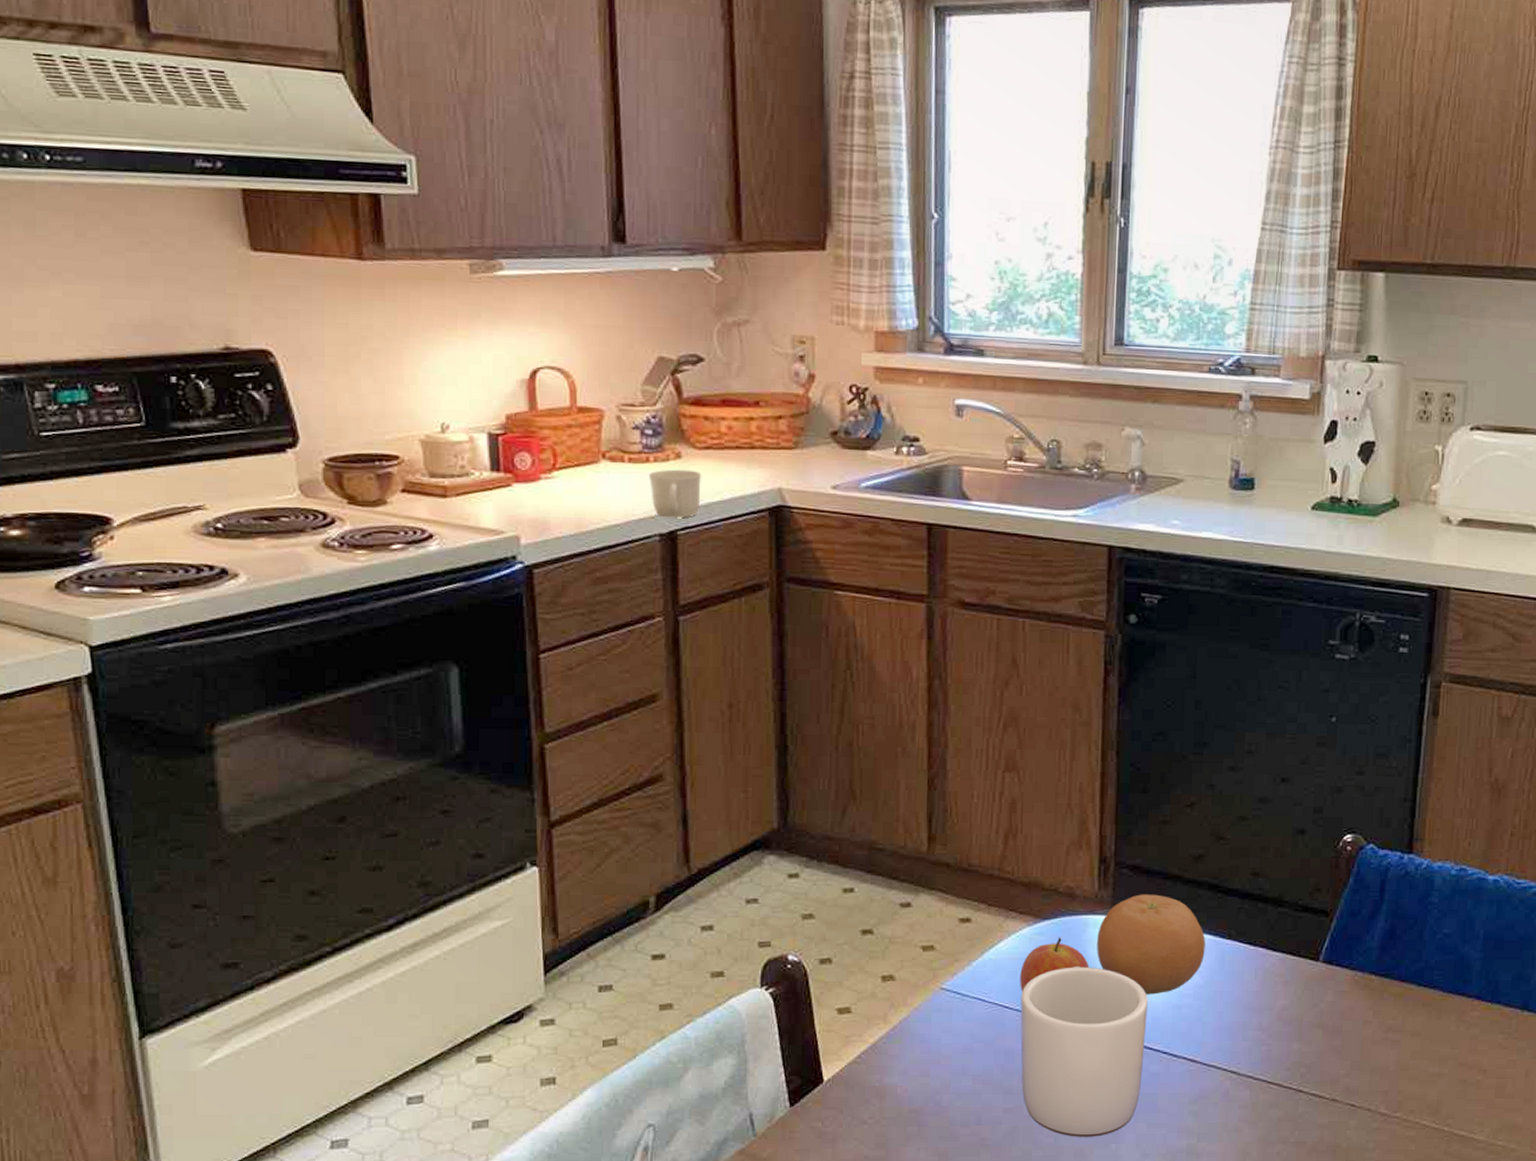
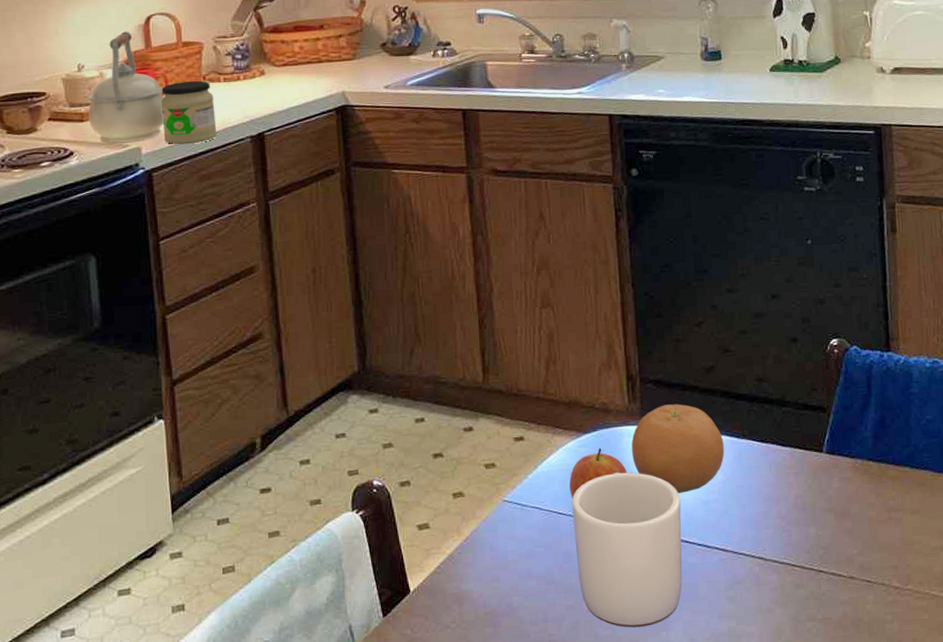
kettle: none [452,386,551,530] -> present [87,31,164,144]
jar: none [546,458,617,538] -> present [160,81,217,145]
mug: present [648,469,701,519] -> none [239,83,282,123]

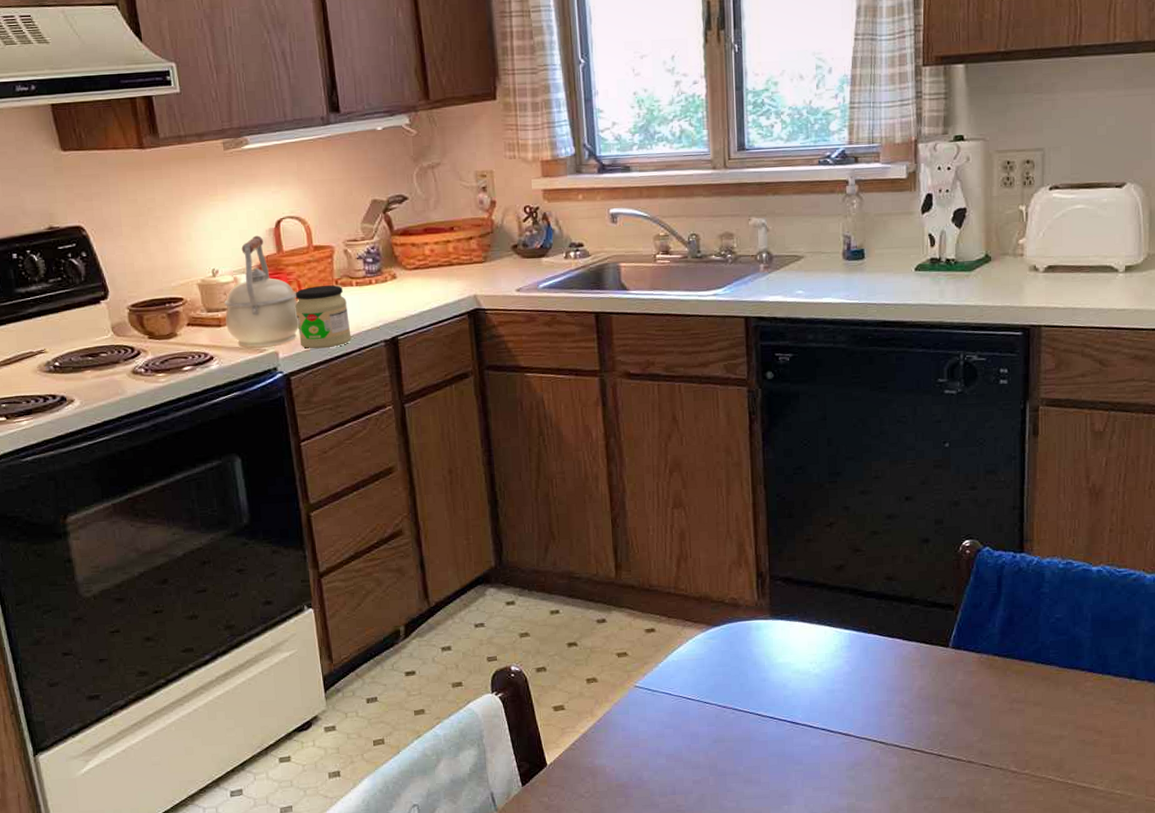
fruit: present [569,447,628,498] -> none [698,639,755,685]
mug: present [571,471,683,628] -> none [700,662,806,801]
fruit: present [631,404,725,494] -> none [760,600,851,683]

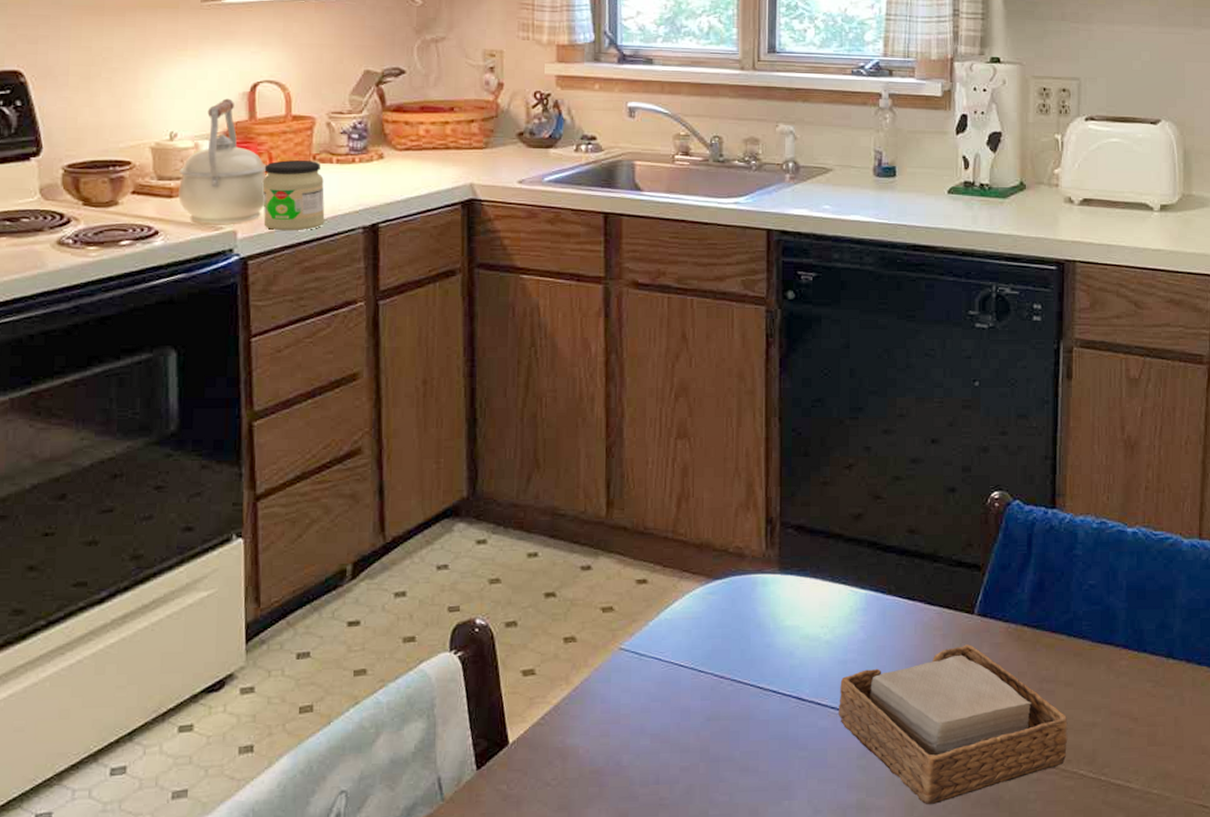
napkin holder: none [828,673,1037,807] -> present [839,644,1068,805]

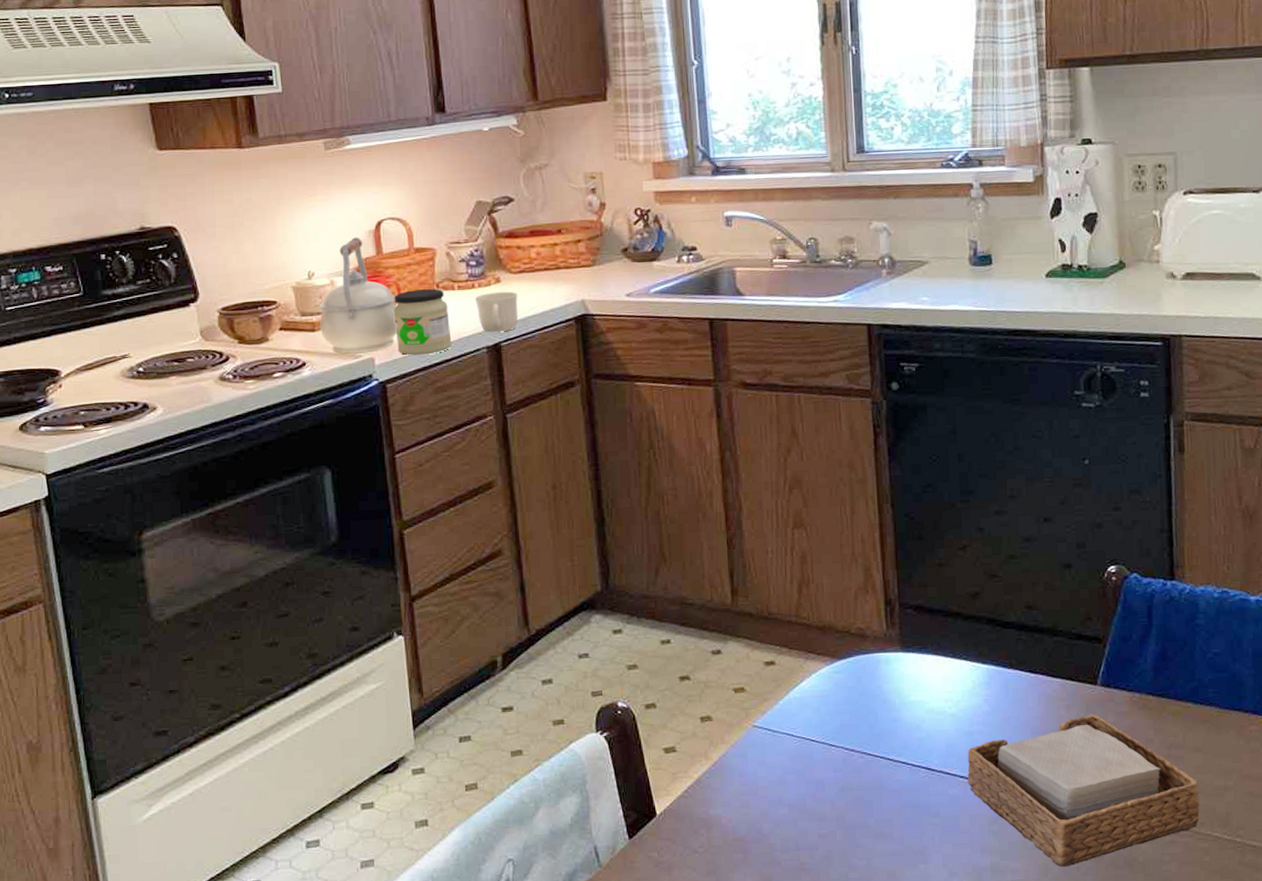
mug: none [354,168,401,212] -> present [474,291,519,333]

